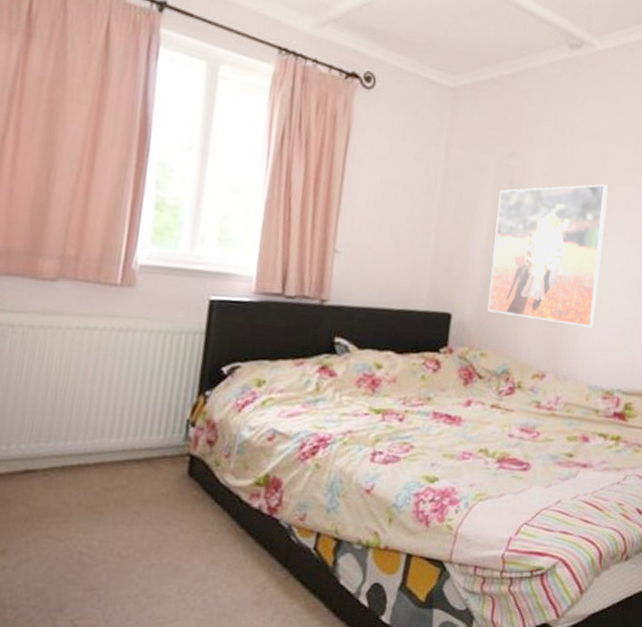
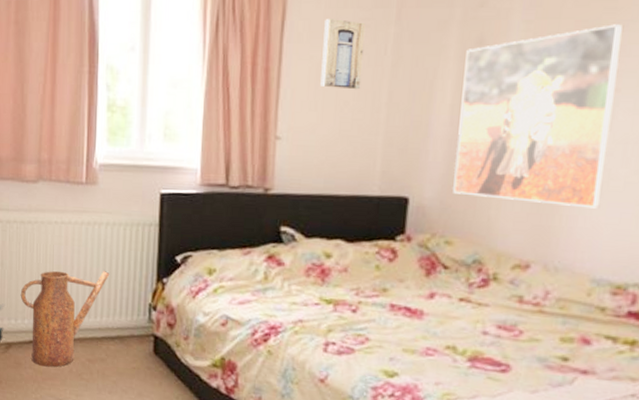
watering can: none [18,383,142,501] -> present [20,270,110,367]
wall art: none [378,148,420,214] -> present [320,19,366,90]

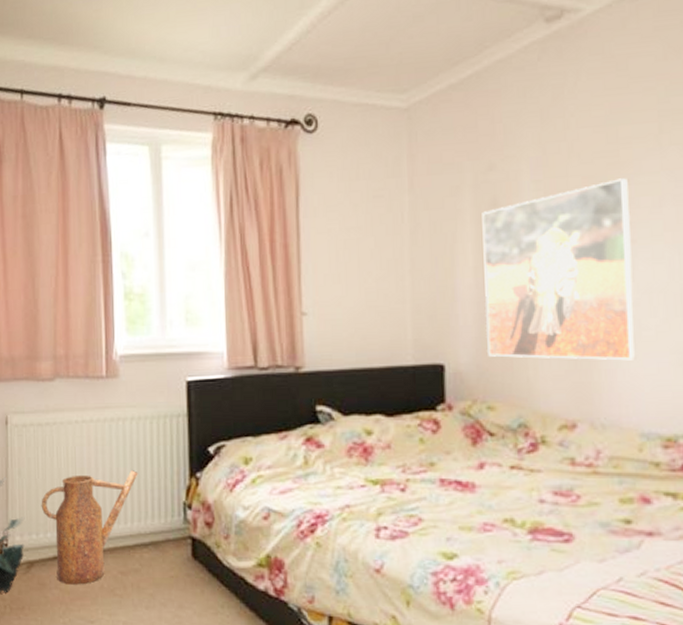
wall art: present [320,19,366,90] -> none [339,191,382,260]

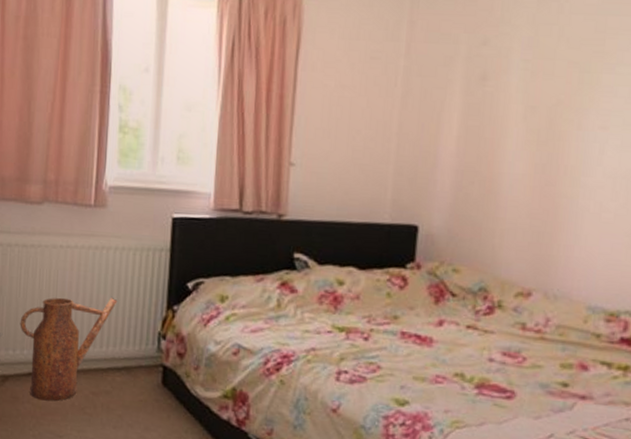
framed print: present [482,178,636,361] -> none [460,67,611,239]

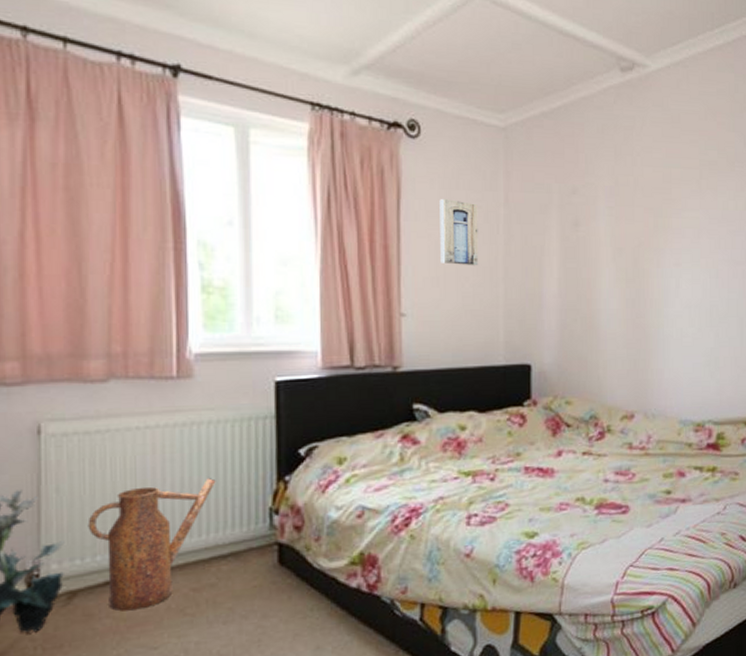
wall art: none [333,49,377,119] -> present [439,199,479,266]

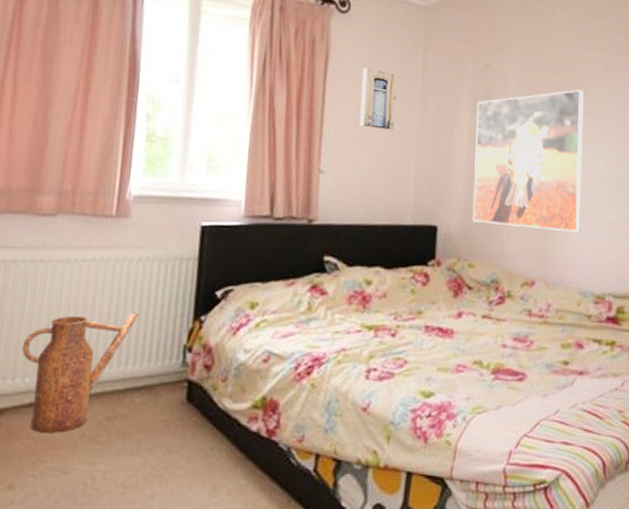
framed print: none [566,212,678,362] -> present [472,89,585,233]

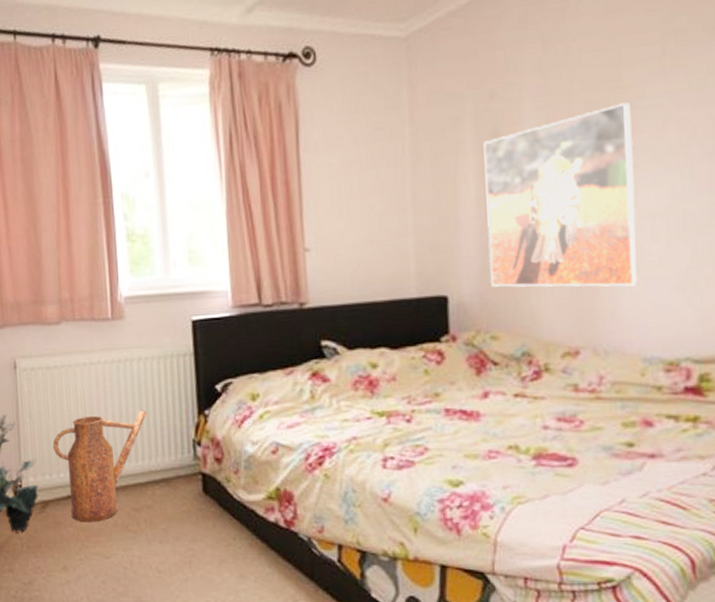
wall art: present [360,68,397,131] -> none [339,125,384,194]

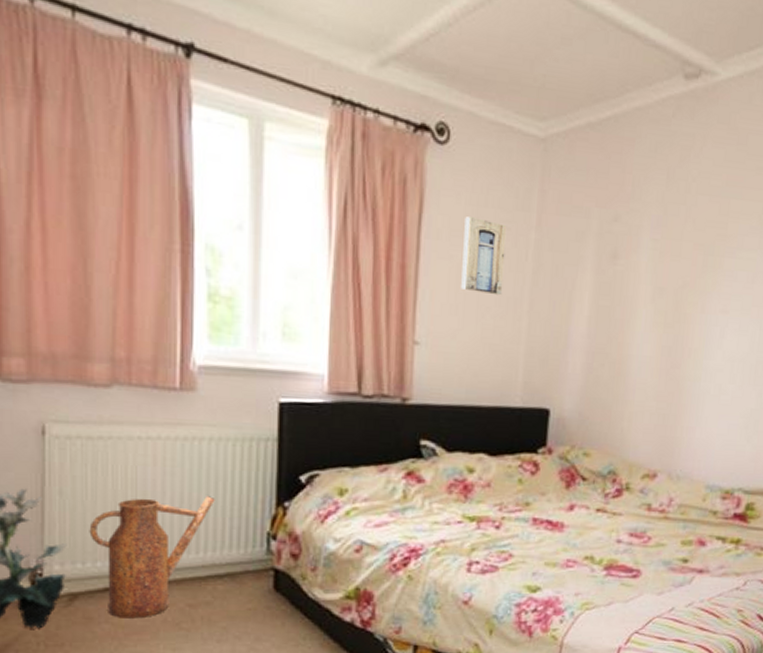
wall art: none [339,125,384,194] -> present [461,217,507,296]
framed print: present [483,102,639,287] -> none [590,250,732,421]

